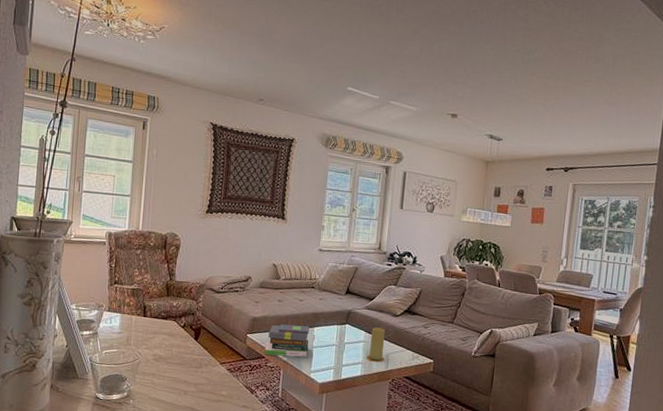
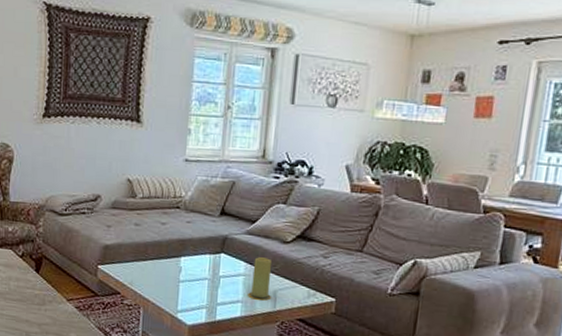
books: present [265,324,309,357] -> none [120,253,175,294]

